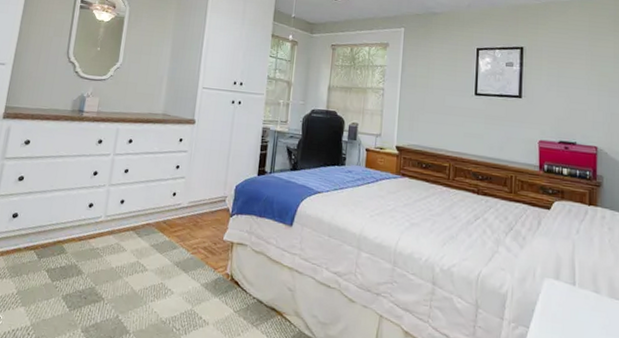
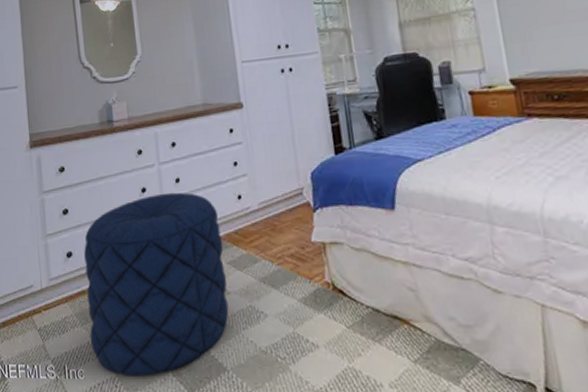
pouf: none [14,178,154,330] -> present [84,192,229,377]

